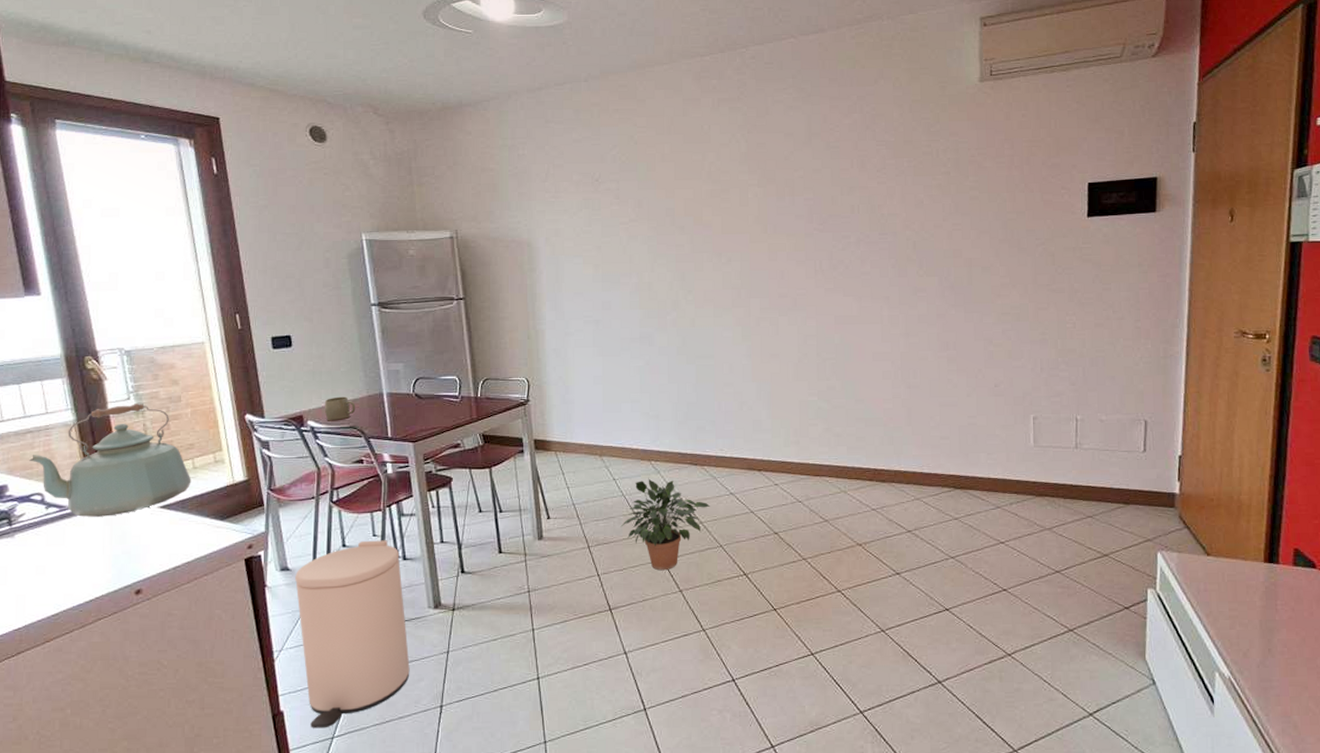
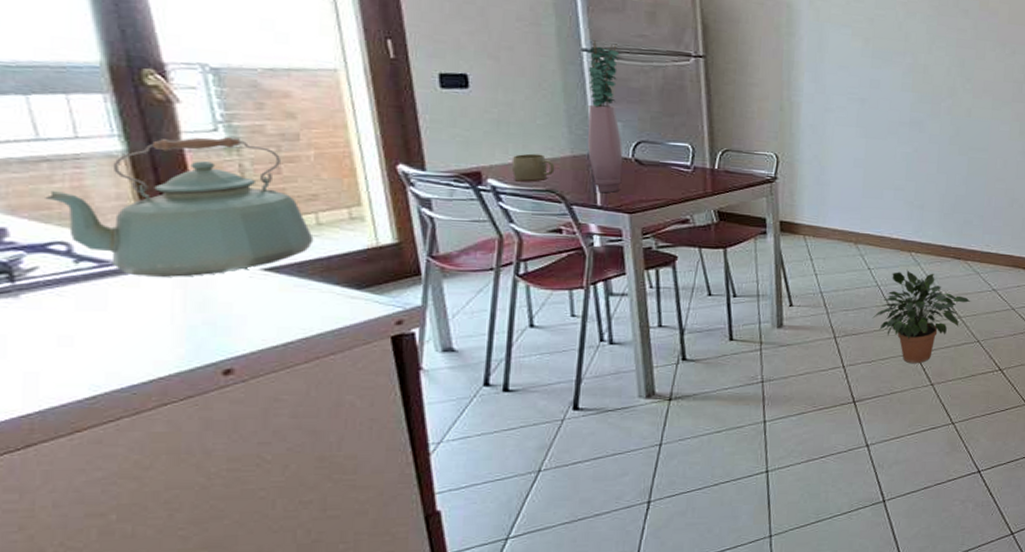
pedal bin: present [295,540,410,729] -> none [463,321,612,529]
vase: none [375,296,406,426] -> present [587,40,624,193]

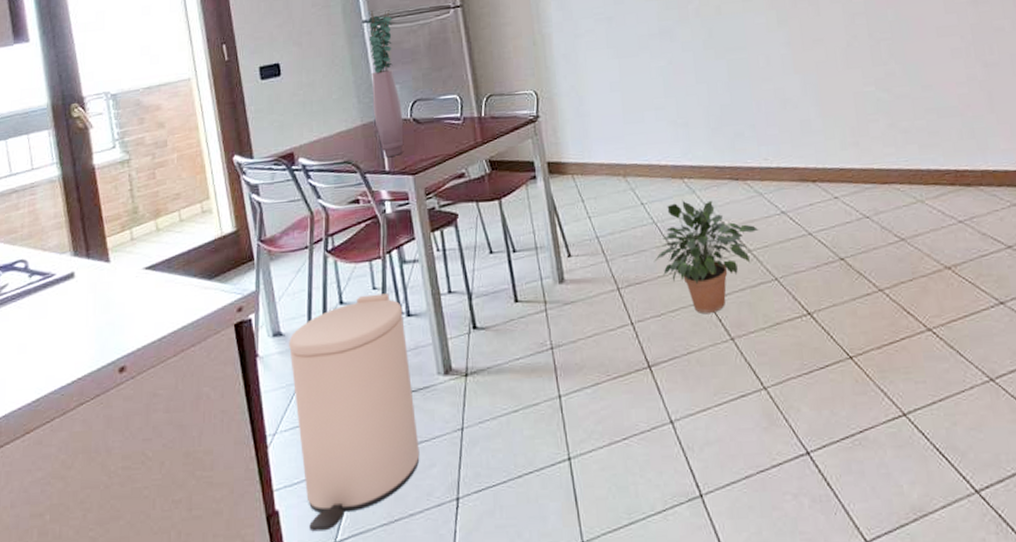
kettle: present [45,136,314,277] -> none [14,151,178,285]
pedal bin: none [463,321,612,529] -> present [289,293,420,532]
mug: present [511,153,555,183] -> none [316,127,350,157]

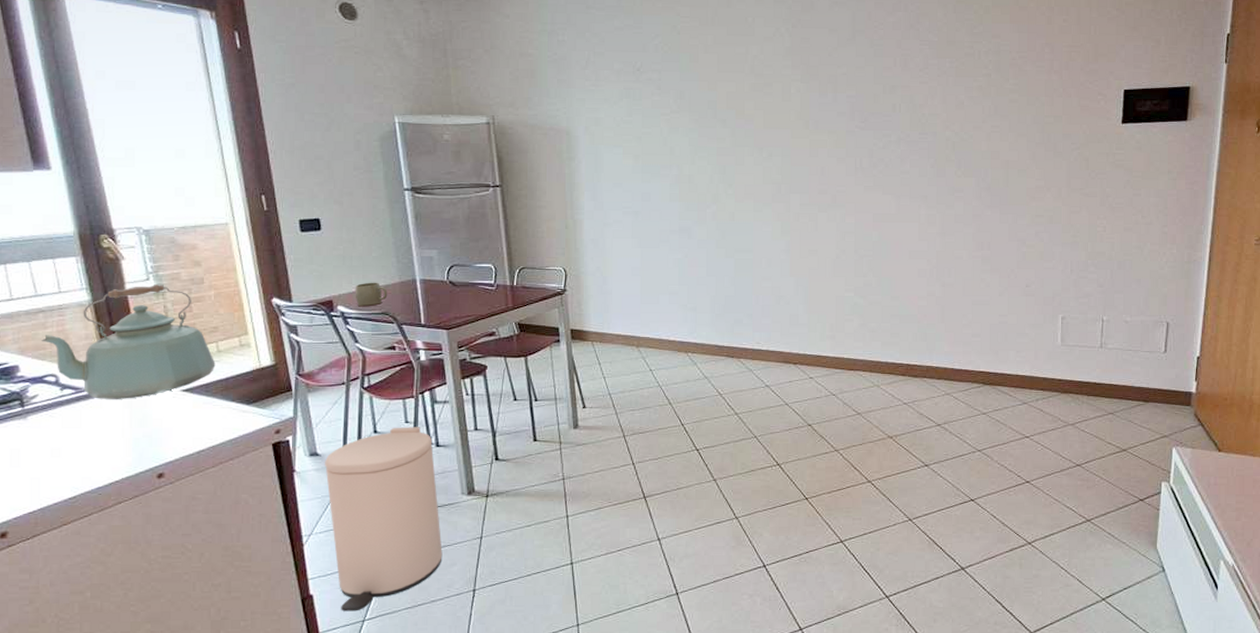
kettle: none [14,151,178,285] -> present [42,283,216,399]
mug: none [316,127,350,157] -> present [355,282,388,307]
vase: present [367,10,404,158] -> none [408,180,440,313]
potted plant: present [653,200,759,315] -> none [656,370,746,460]

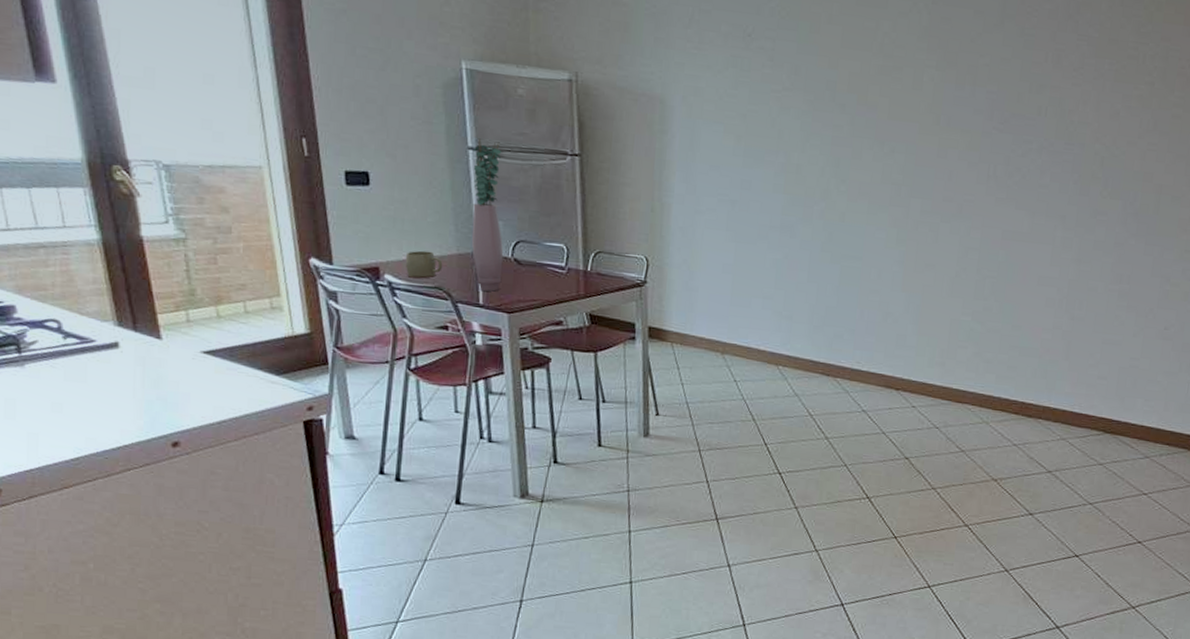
kettle: present [42,283,216,399] -> none [42,228,242,356]
pedal bin: present [325,427,443,612] -> none [362,416,489,612]
vase: none [408,180,440,313] -> present [471,138,504,292]

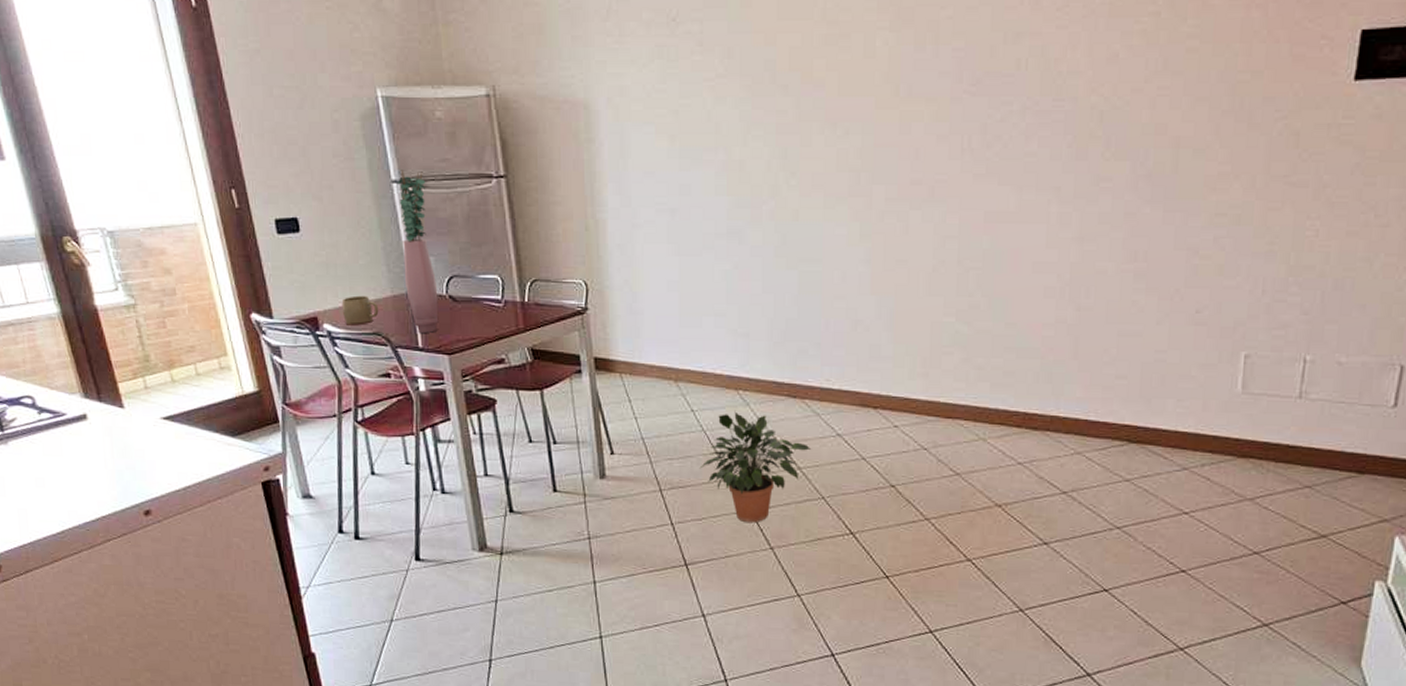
potted plant: none [737,384,839,485] -> present [699,411,812,523]

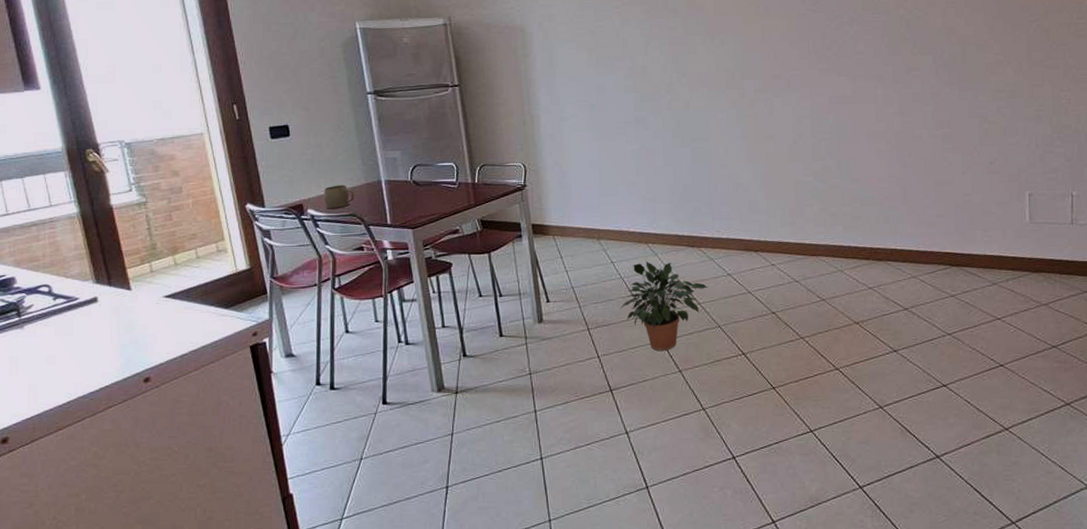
vase: present [396,170,439,334] -> none [371,84,405,213]

